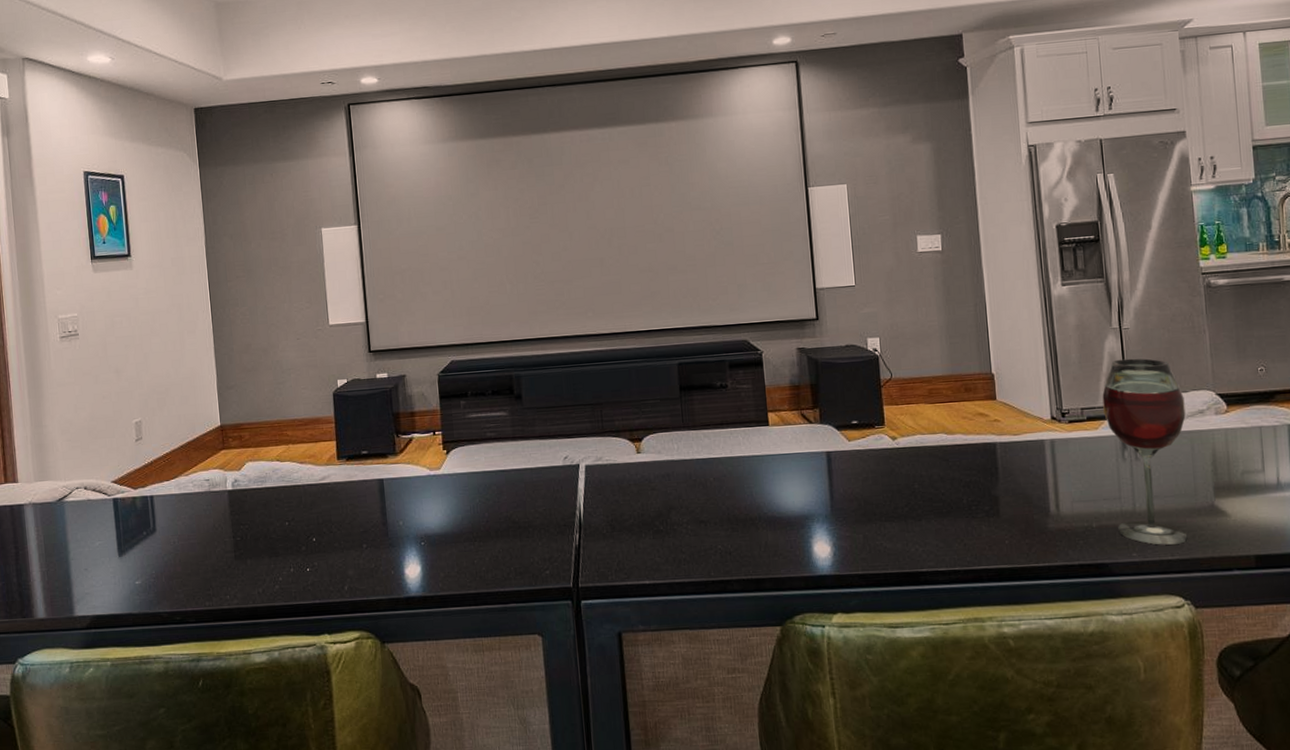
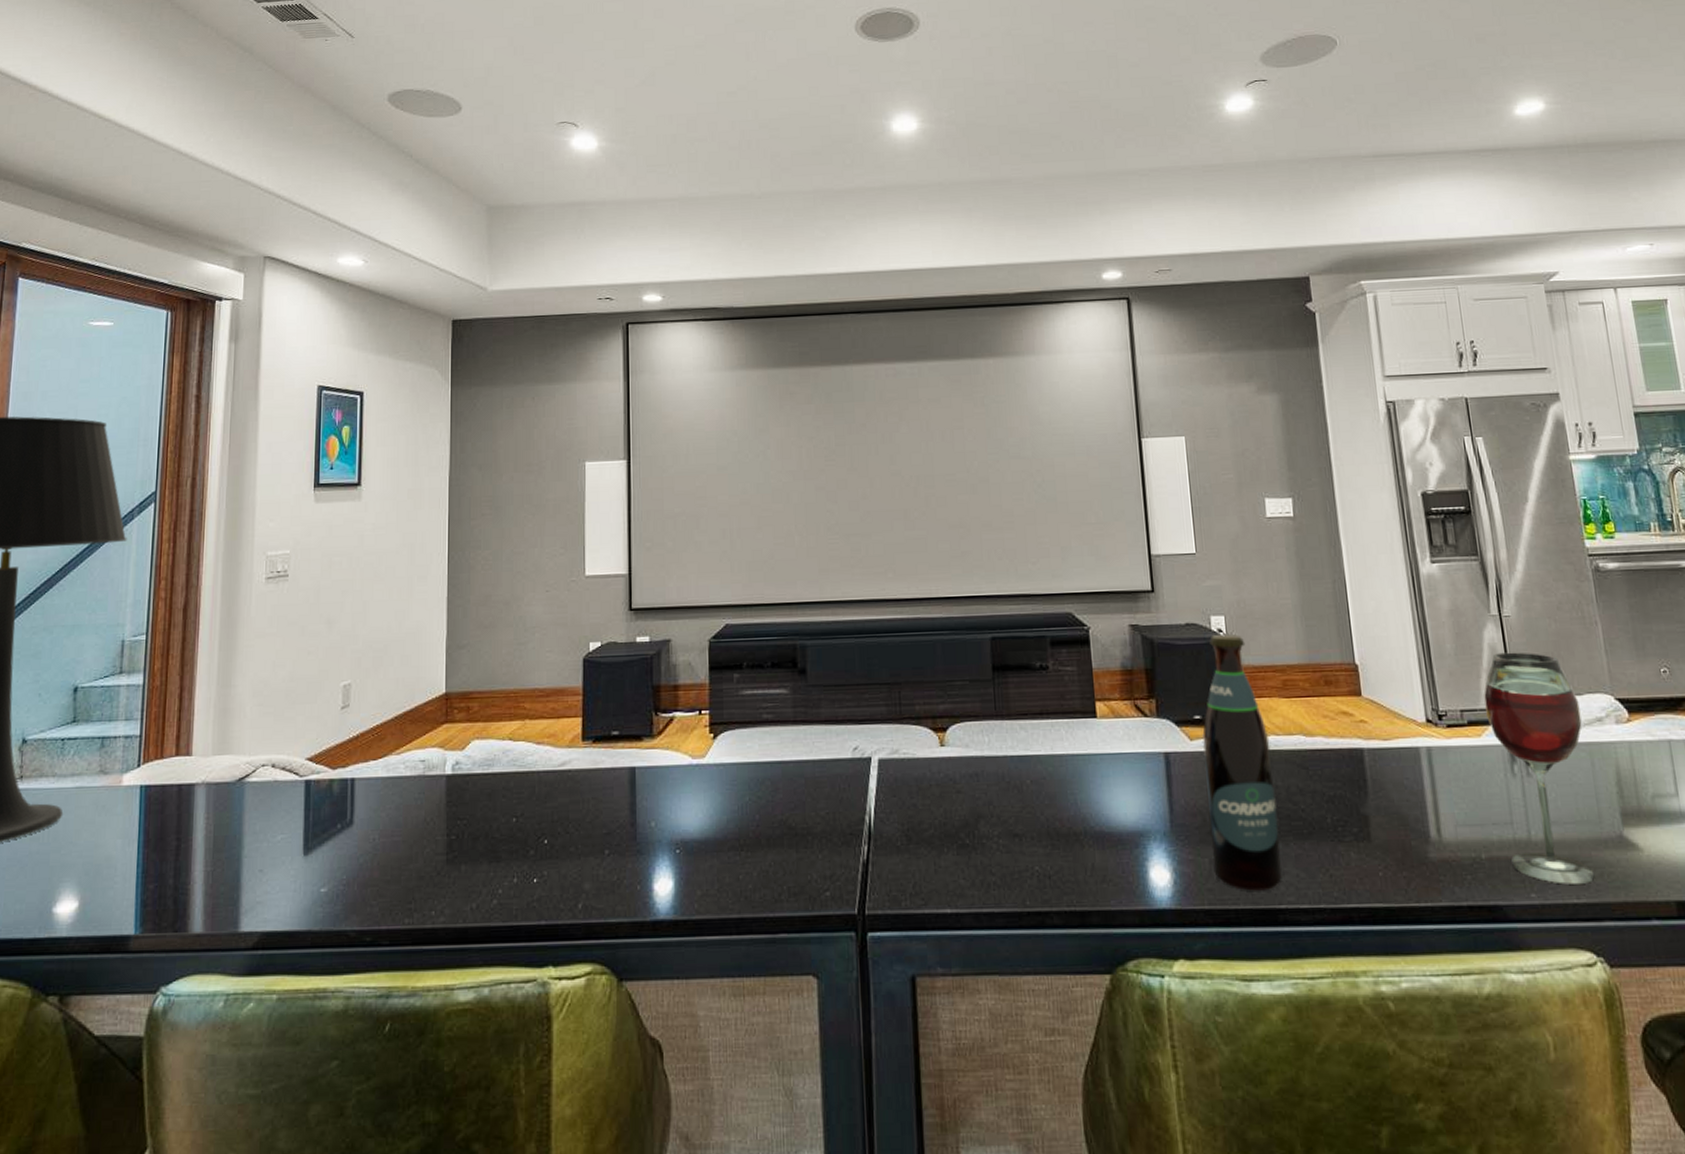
bottle: none [858,352,924,559] -> present [1202,633,1282,891]

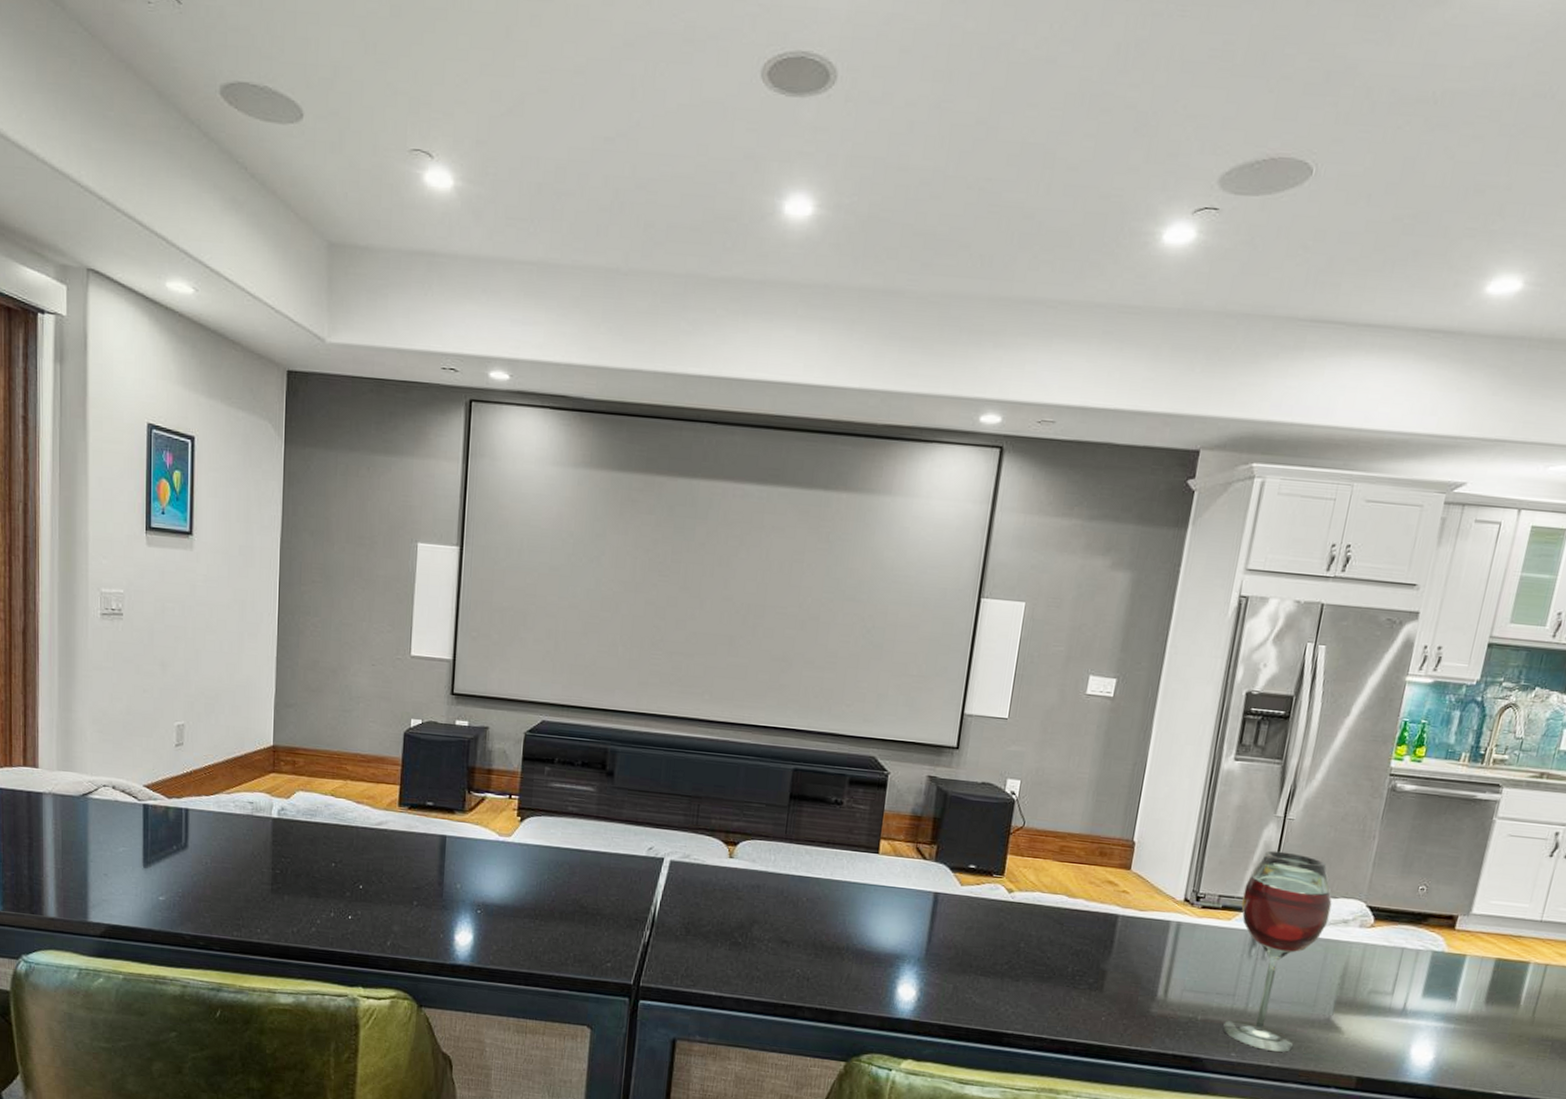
bottle: present [1202,633,1282,891] -> none [955,796,1035,1017]

